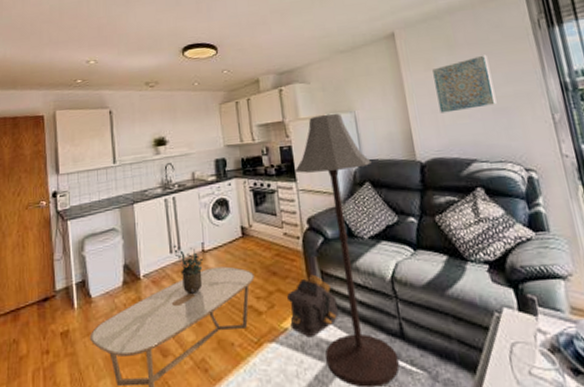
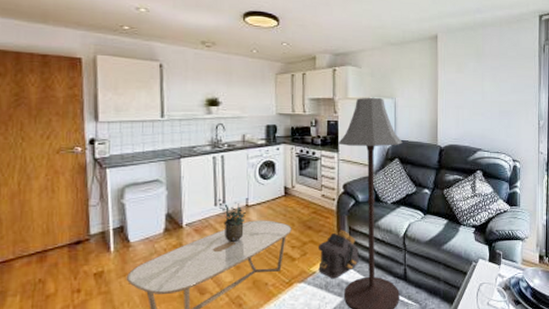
wall art: present [432,55,497,113] -> none [462,66,504,109]

